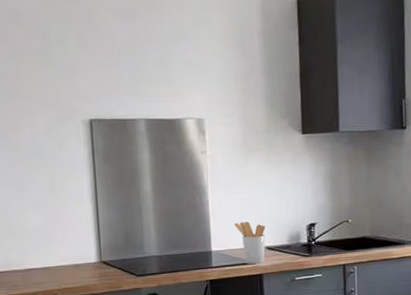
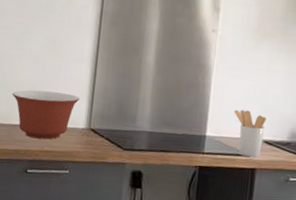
mixing bowl: none [21,232,87,279] -> present [12,90,80,140]

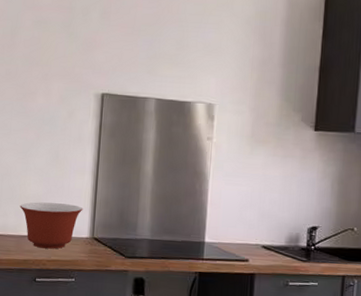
utensil holder: present [234,109,267,157] -> none [231,215,264,262]

